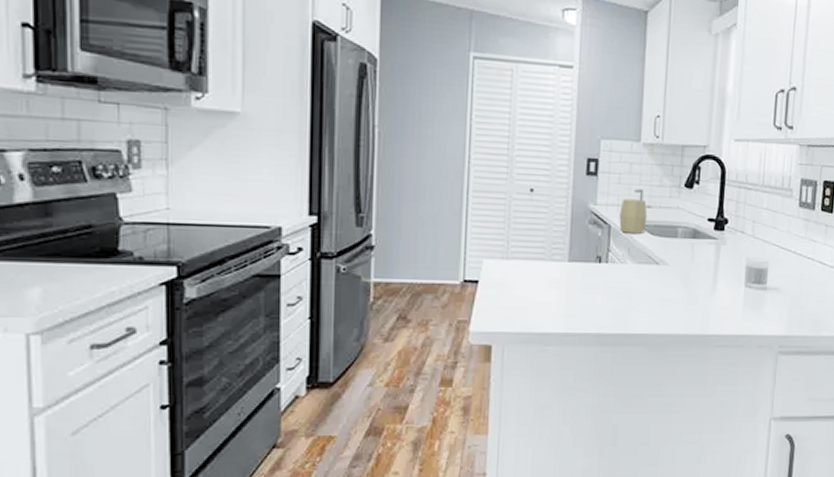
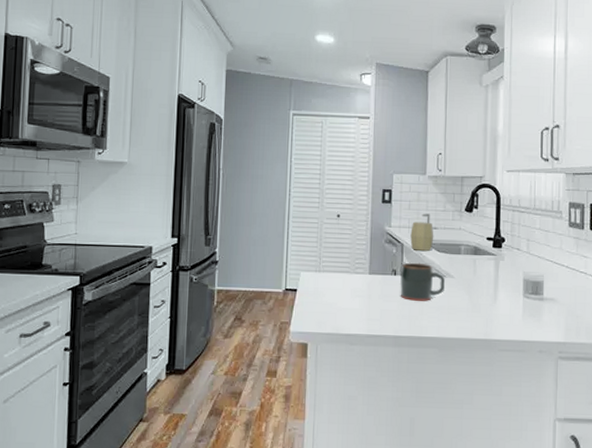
mug: none [604,247,658,293] -> present [399,262,445,301]

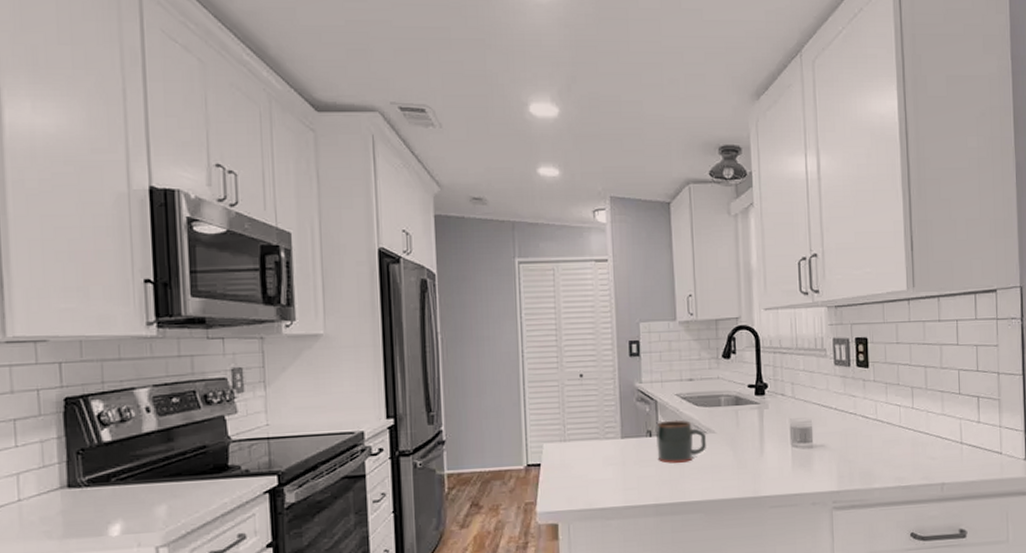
soap dispenser: present [410,213,434,251] -> none [664,364,691,407]

